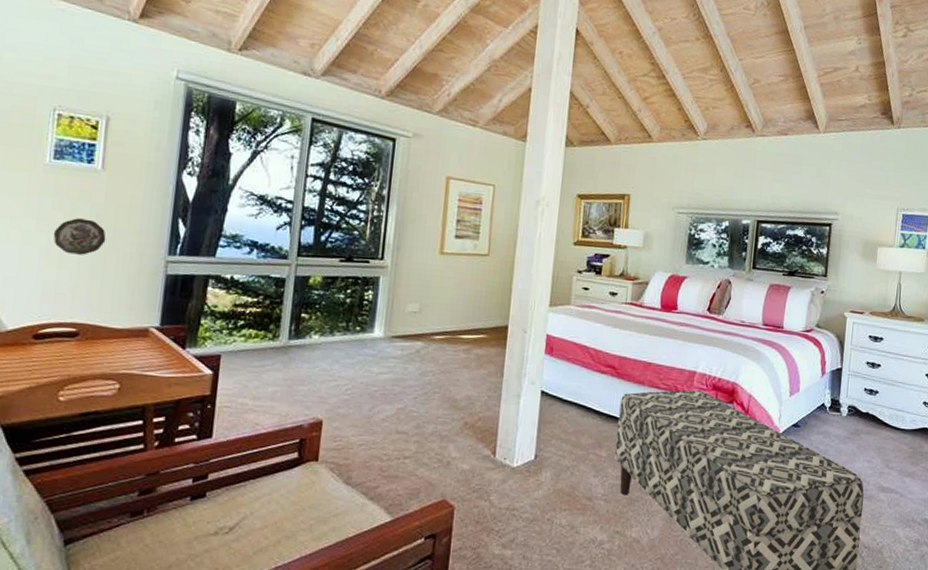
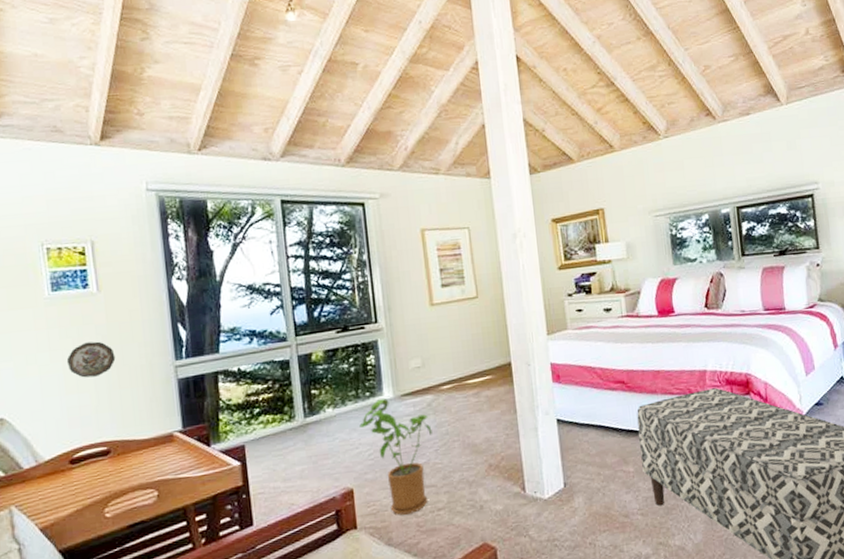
house plant: none [343,336,415,457] -> present [359,398,432,515]

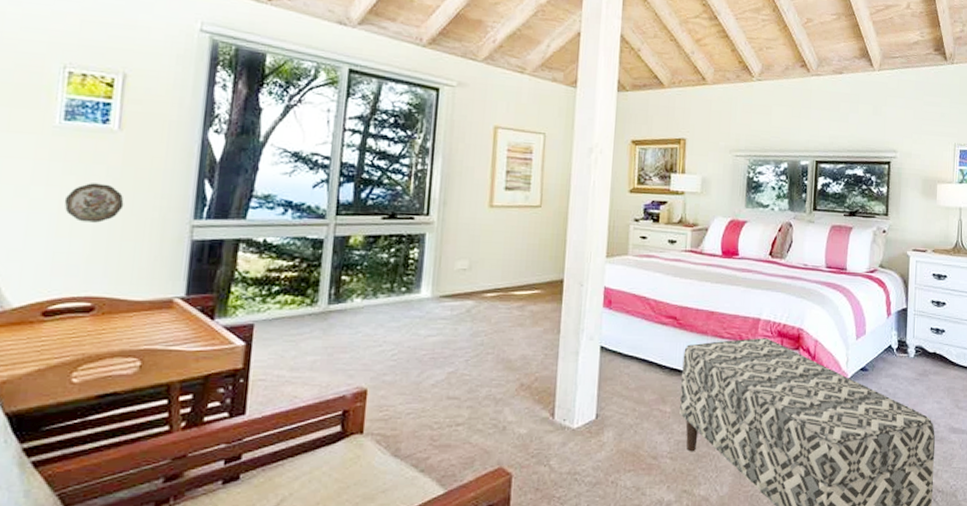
house plant: present [359,398,432,515] -> none [388,297,466,425]

